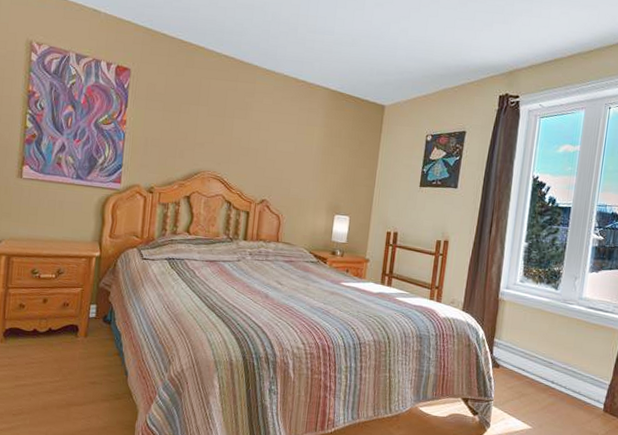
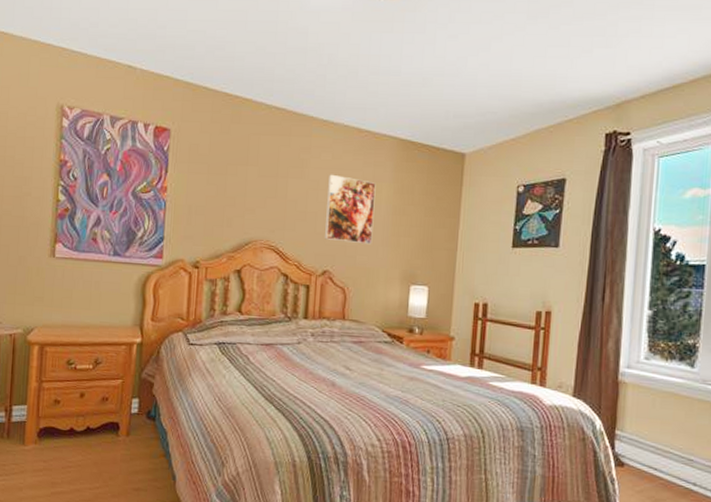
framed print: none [264,117,310,179] -> present [325,174,376,245]

